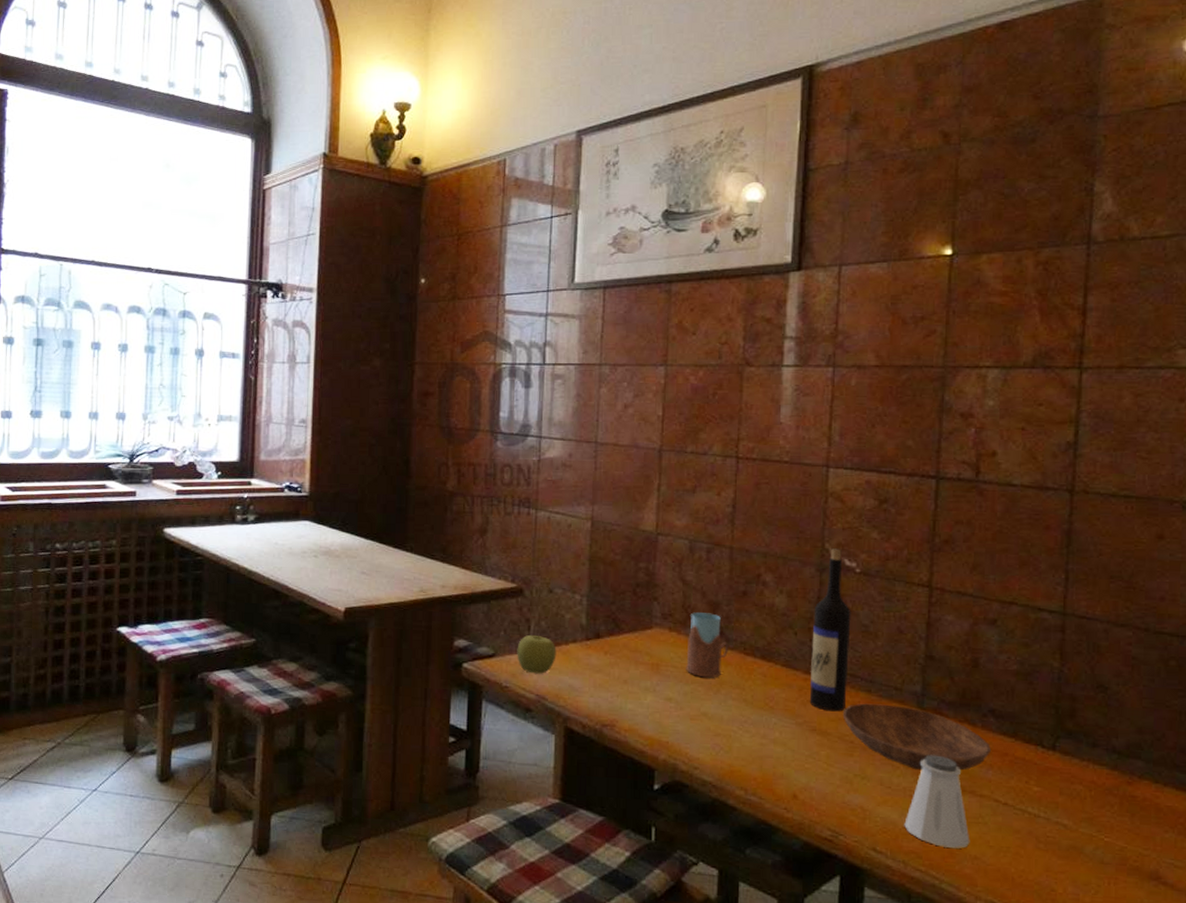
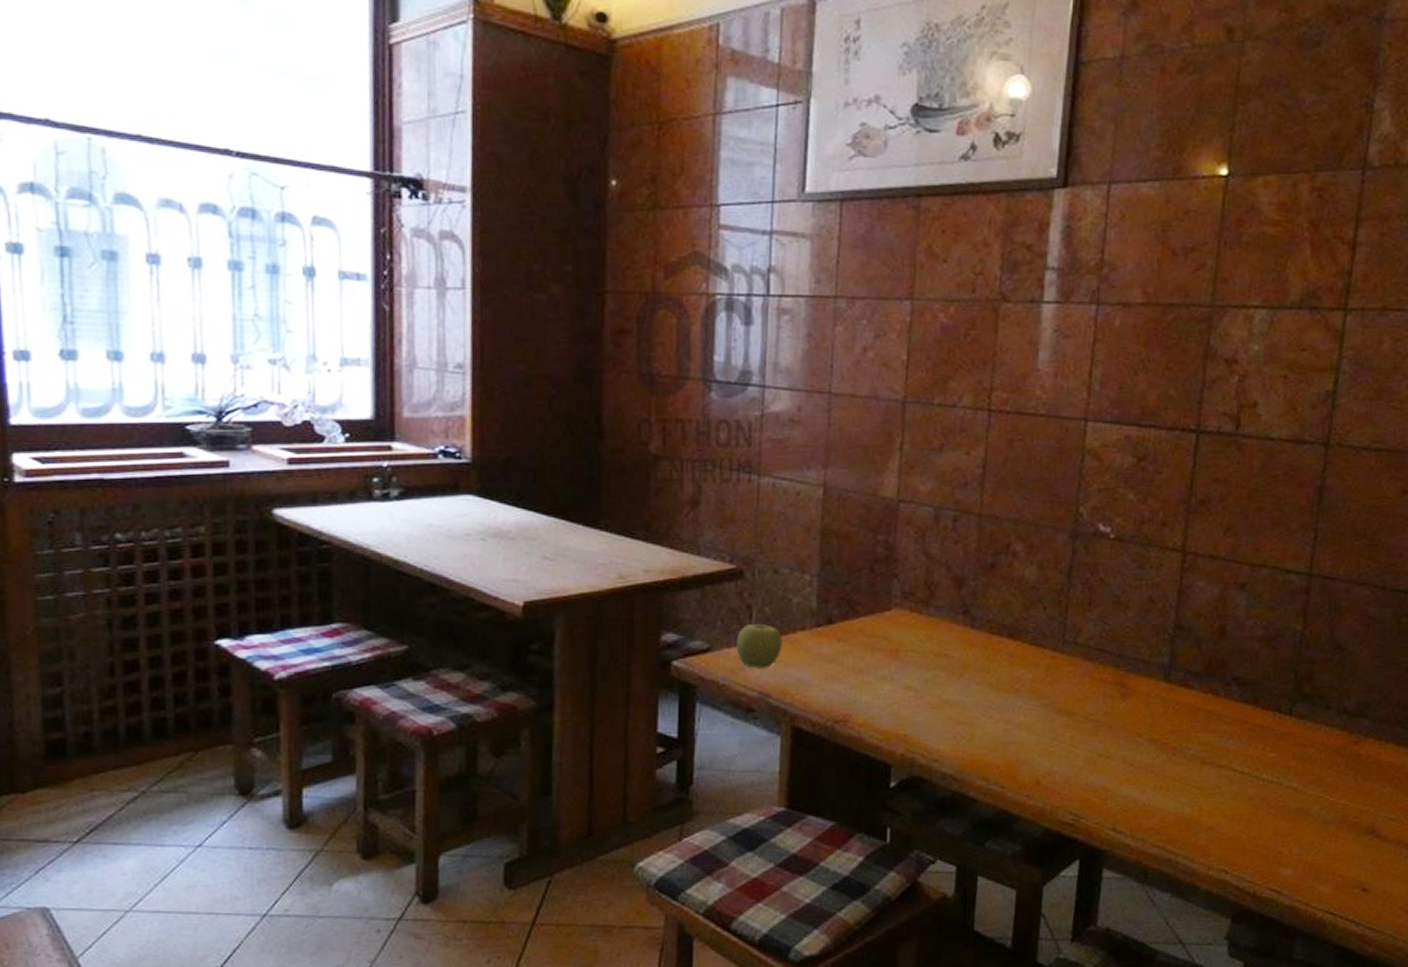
drinking glass: present [686,612,729,678] -> none [927,589,975,662]
wine bottle: present [809,548,851,712] -> none [1056,512,1103,690]
bowl: present [842,703,992,771] -> none [1089,679,1233,745]
saltshaker: present [904,754,970,849] -> none [1145,728,1207,822]

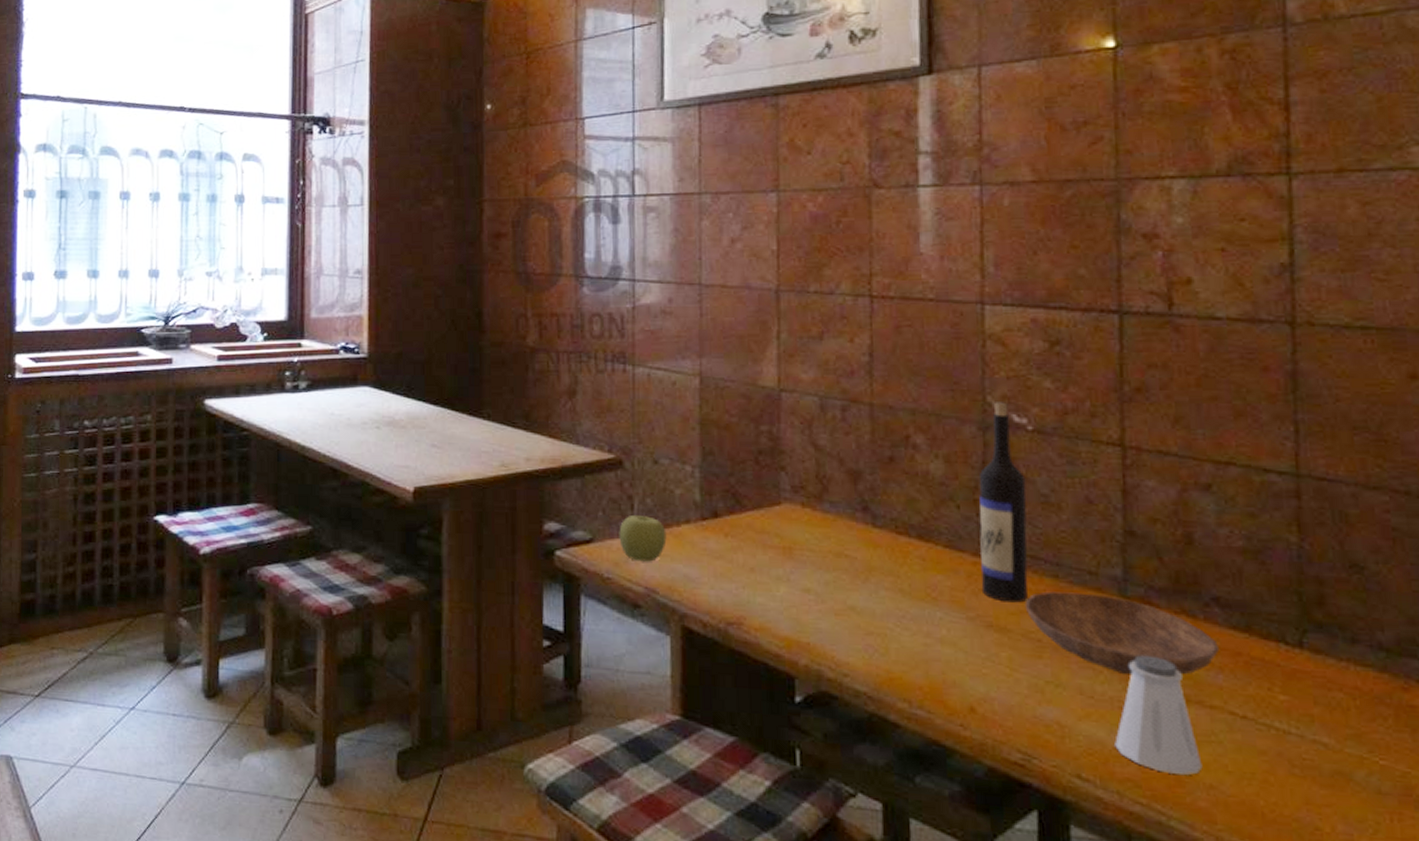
wine bottle: none [1056,512,1103,690] -> present [979,402,1028,603]
bowl: none [1089,679,1233,745] -> present [1024,591,1220,676]
saltshaker: none [1145,728,1207,822] -> present [1115,655,1203,776]

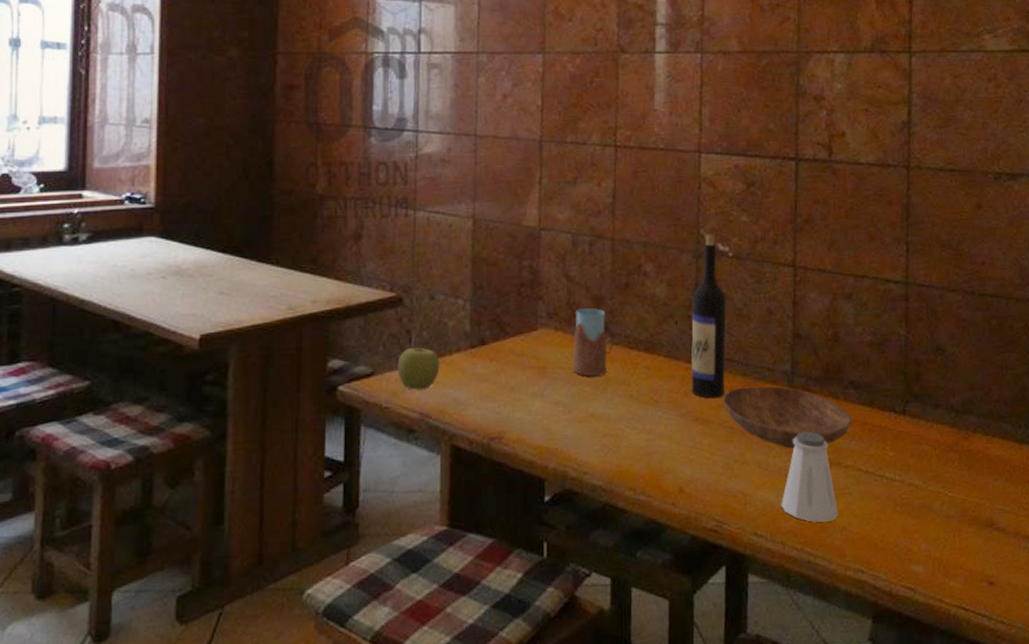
drinking glass: none [824,483,877,564] -> present [572,308,614,377]

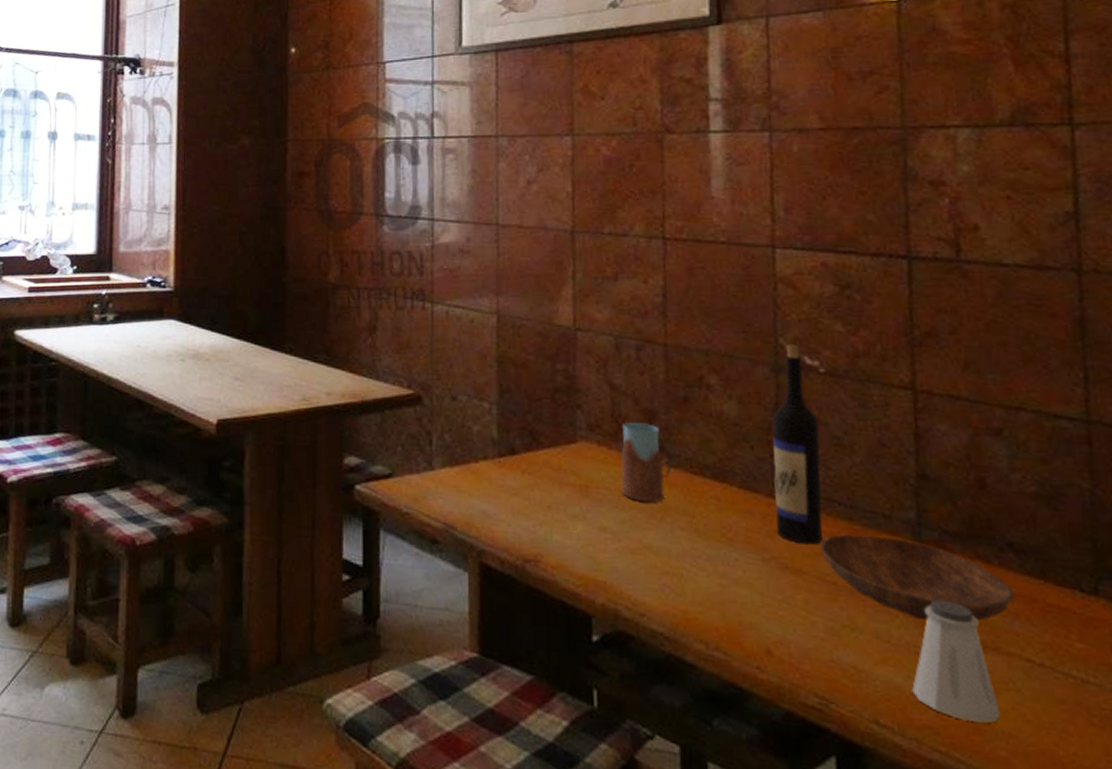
apple: present [397,347,440,390] -> none [417,450,465,498]

